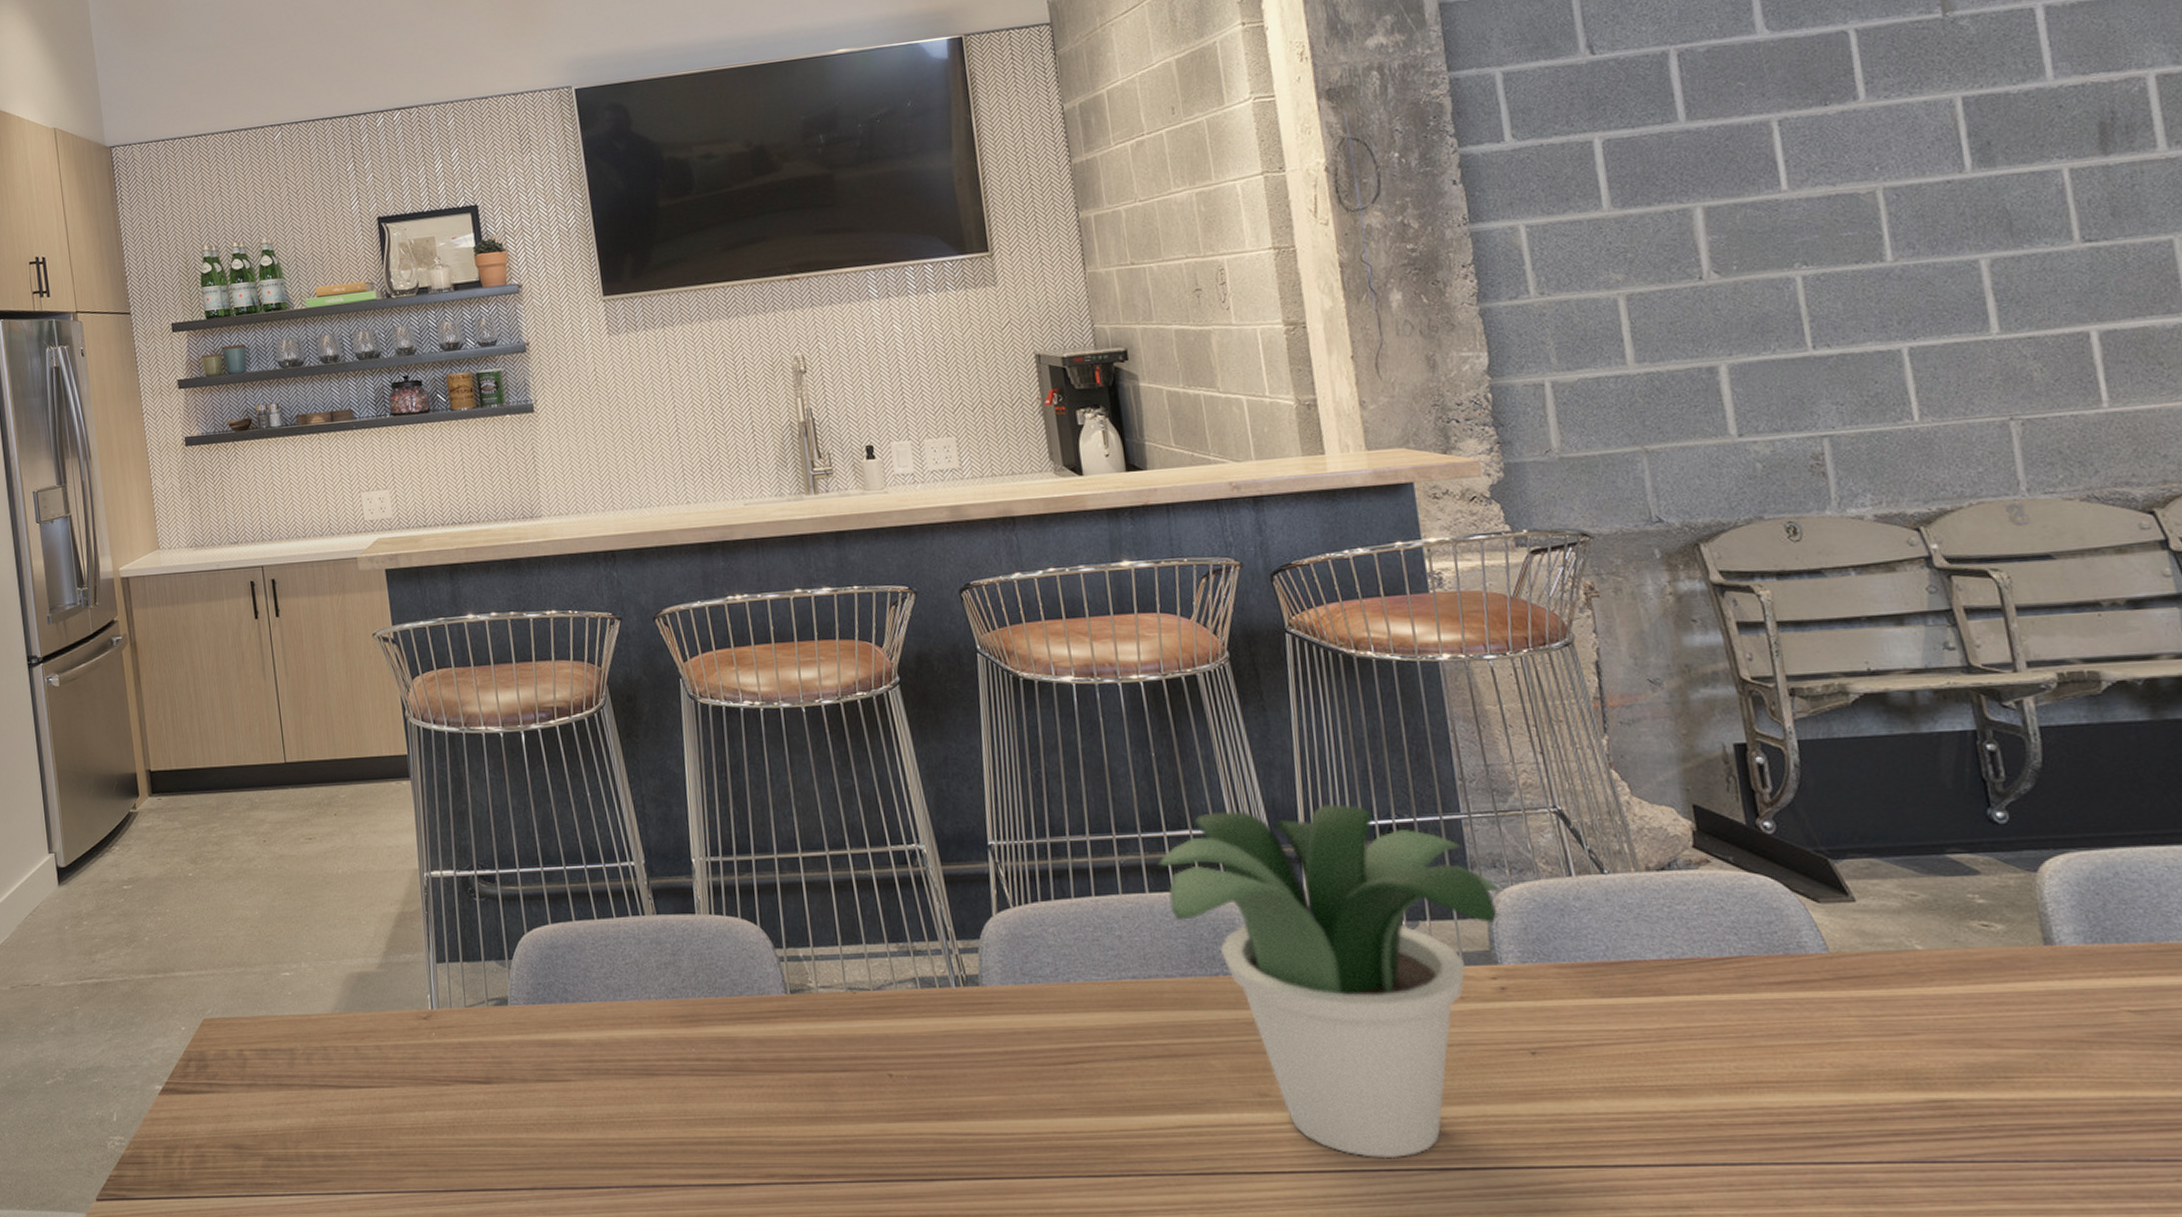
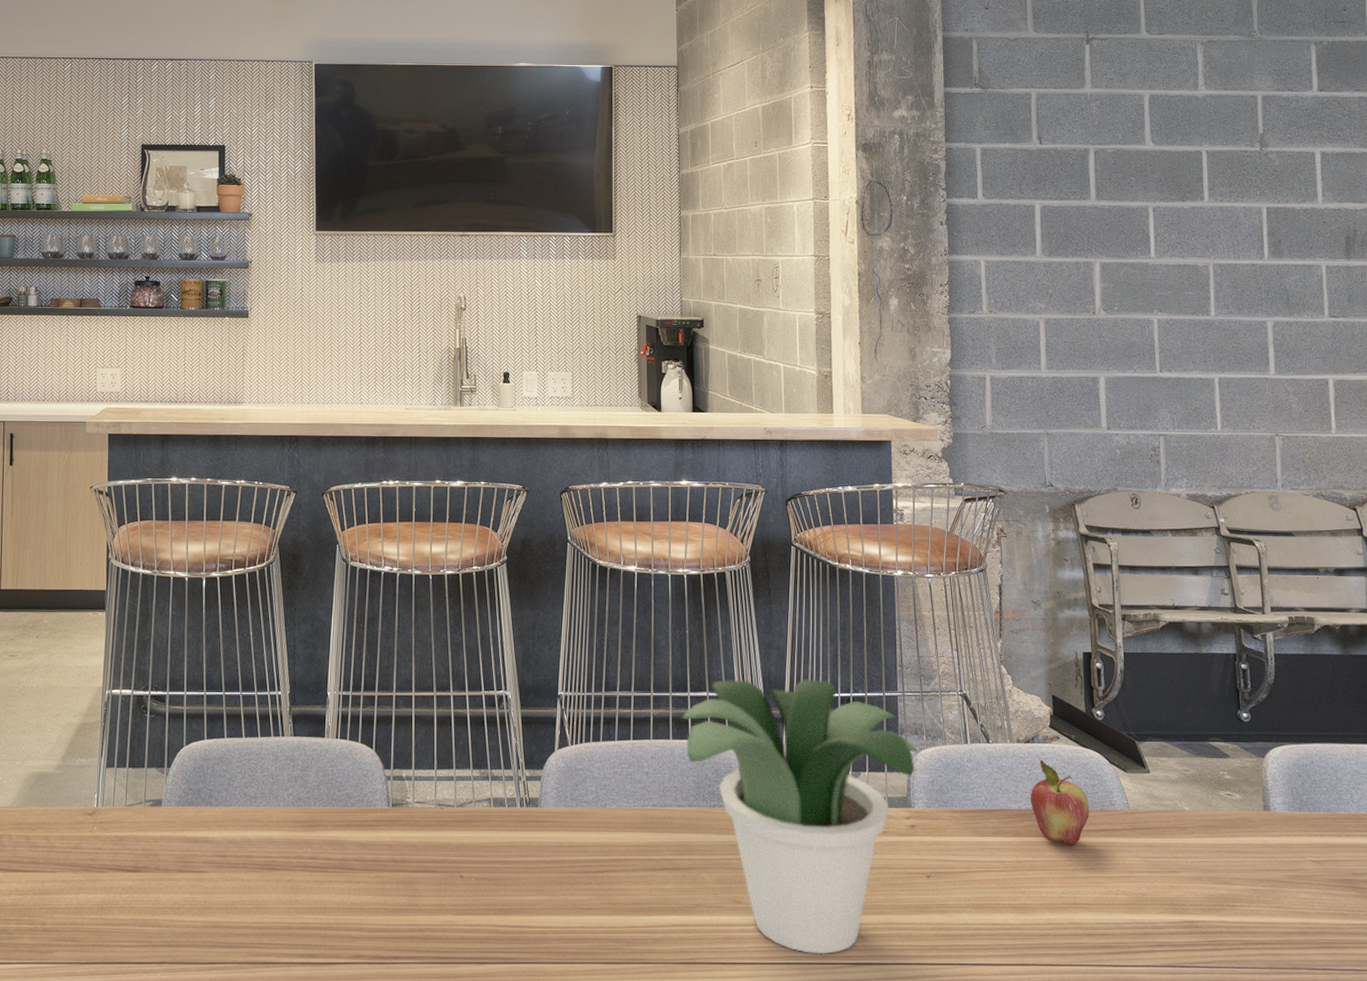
fruit: none [1673,892,1767,1004] -> present [1030,760,1089,845]

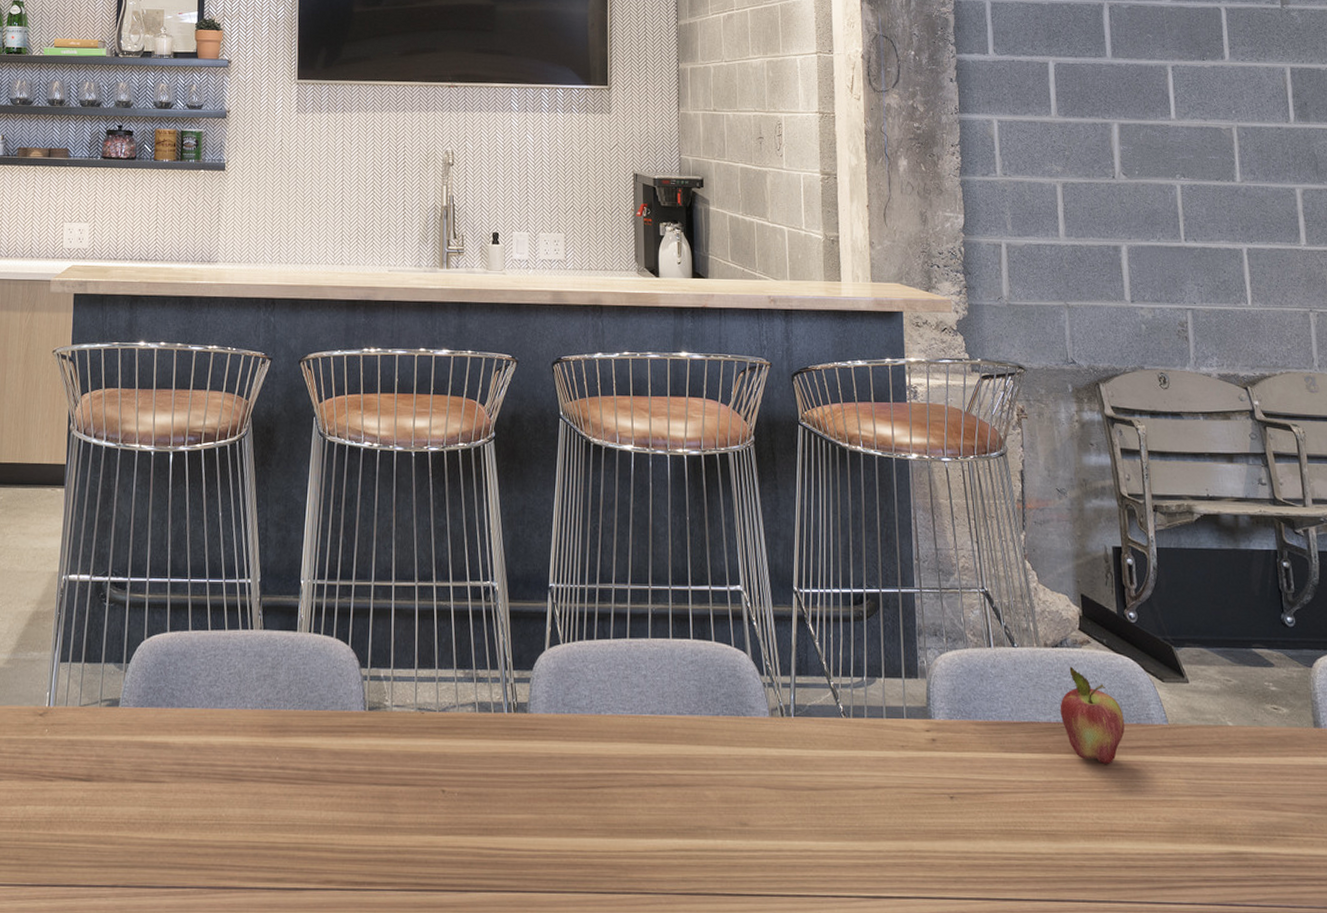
potted plant: present [681,678,920,955] -> none [681,571,939,886]

